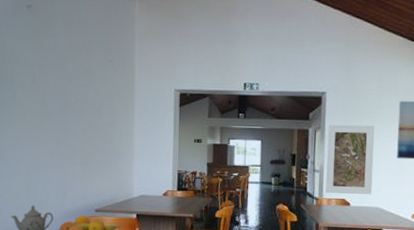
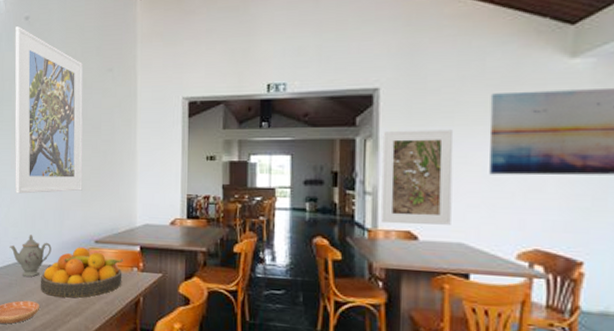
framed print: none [16,13,85,168] -> present [15,26,83,194]

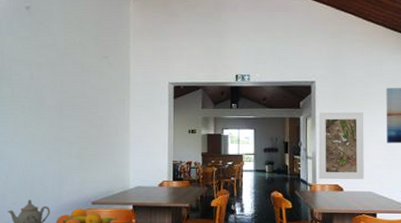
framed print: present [15,26,83,194] -> none [14,14,81,163]

